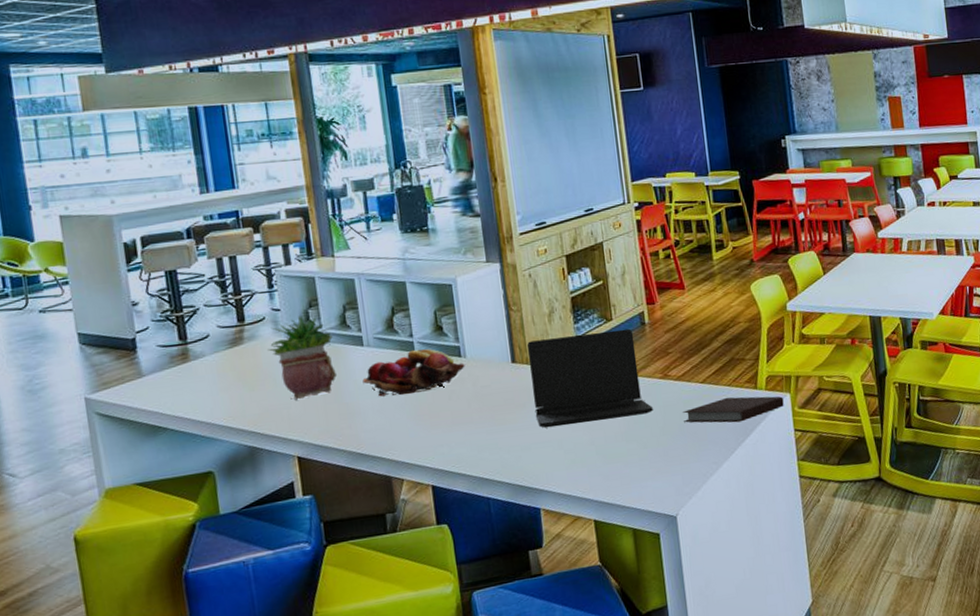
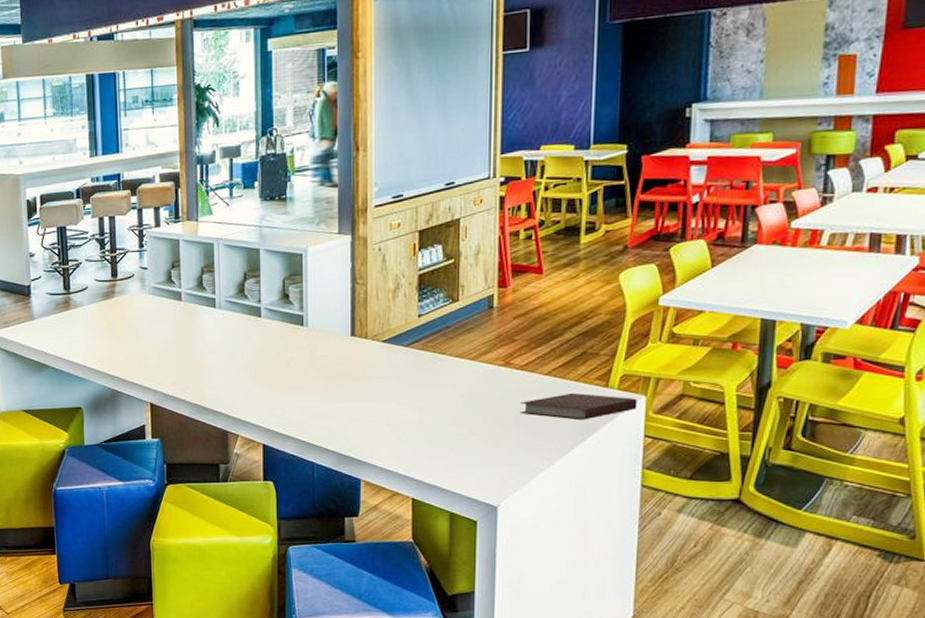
potted plant: present [268,314,338,400] -> none [134,274,191,352]
fruit basket: present [362,349,465,397] -> none [212,315,306,357]
laptop: present [526,328,653,428] -> none [367,311,489,403]

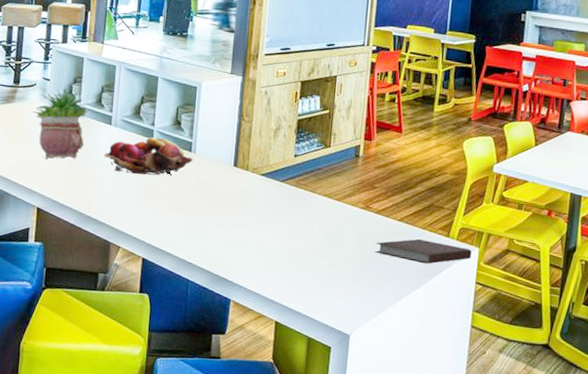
potted plant: none [134,274,191,352] -> present [33,87,88,160]
fruit basket: none [212,315,306,357] -> present [104,137,193,176]

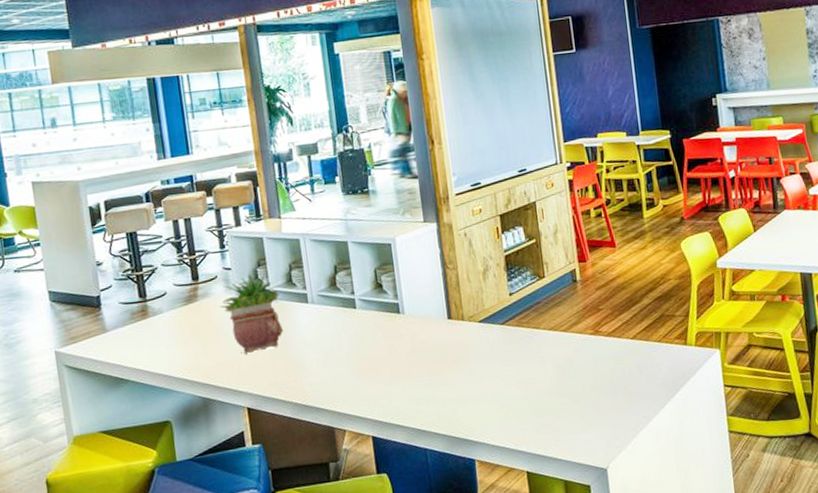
fruit basket: present [104,137,193,176] -> none [307,305,404,352]
notebook: present [375,238,472,264] -> none [613,352,714,378]

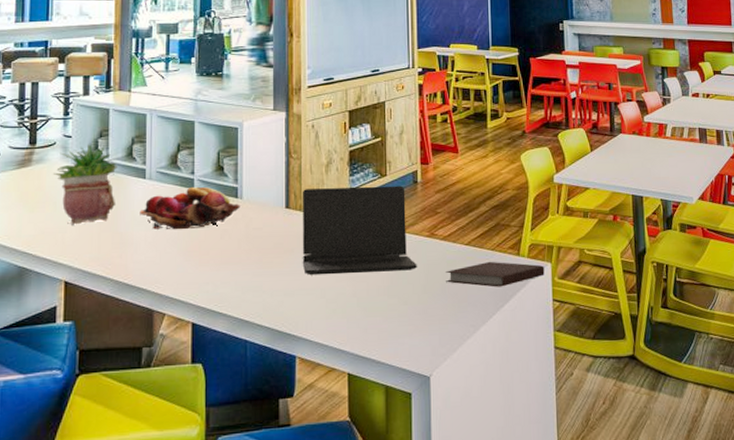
fruit basket: none [307,305,404,352] -> present [140,186,240,230]
laptop: none [462,286,584,382] -> present [302,185,417,276]
notebook: none [613,352,714,378] -> present [446,261,545,287]

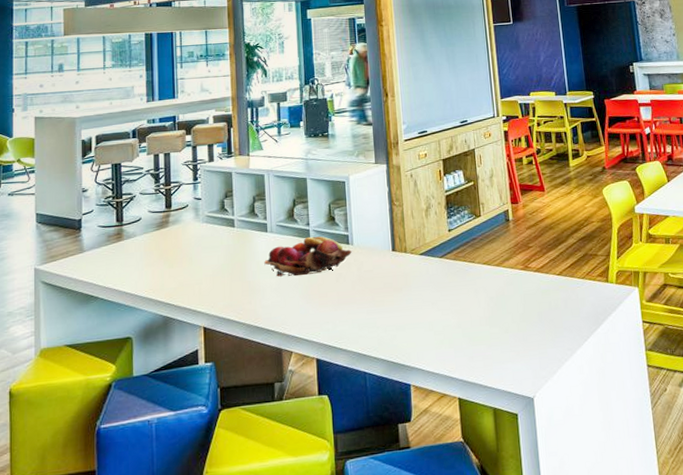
potted plant: present [53,143,117,225] -> none [188,203,244,277]
laptop: present [302,185,417,276] -> none [405,224,515,311]
notebook: present [446,261,545,287] -> none [541,289,633,313]

